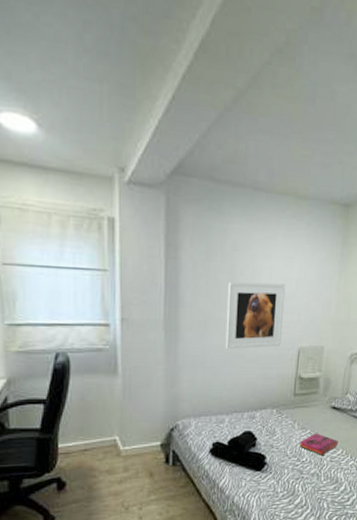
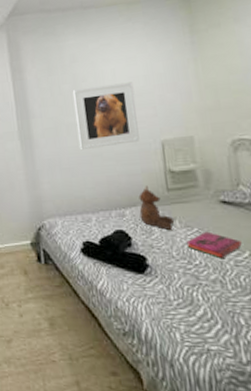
teddy bear: none [267,390,295,431] -> present [138,185,175,230]

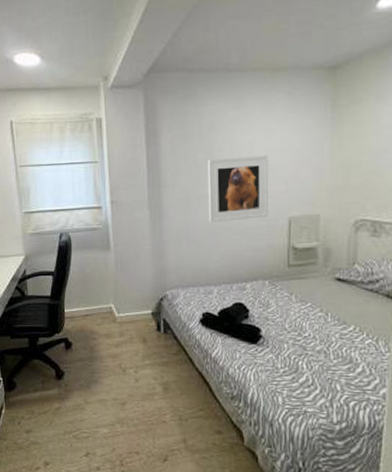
teddy bear: present [138,185,175,230] -> none [259,261,291,304]
hardback book: present [186,231,242,259] -> none [299,306,349,332]

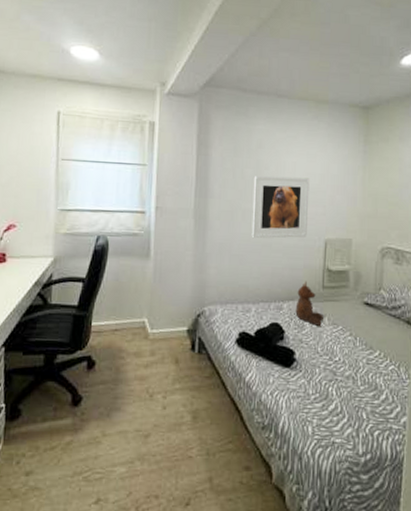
teddy bear: none [259,261,291,304] -> present [295,281,325,326]

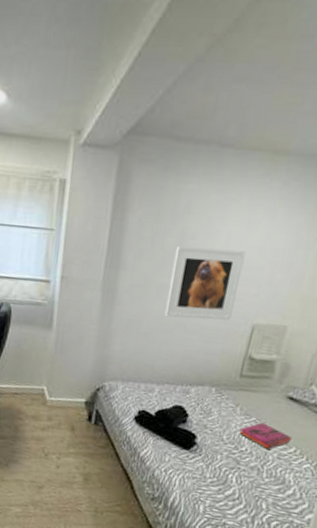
teddy bear: present [295,281,325,326] -> none [203,367,237,415]
hardback book: none [331,330,375,357] -> present [239,422,292,450]

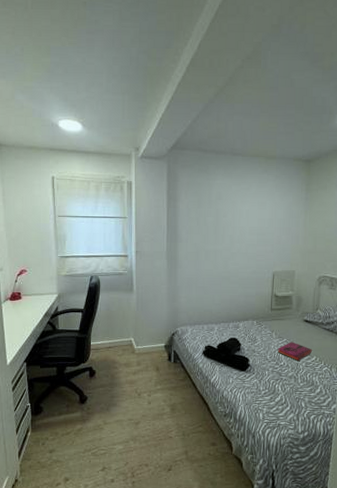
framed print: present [164,246,246,321] -> none [213,222,260,273]

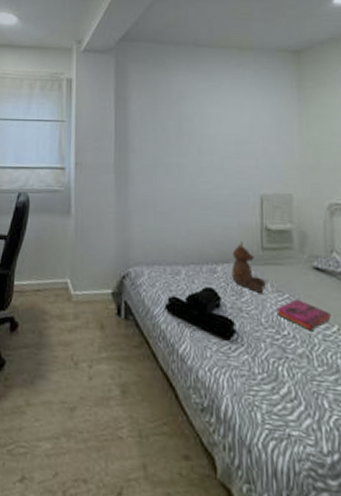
teddy bear: none [249,305,272,339] -> present [231,241,267,293]

